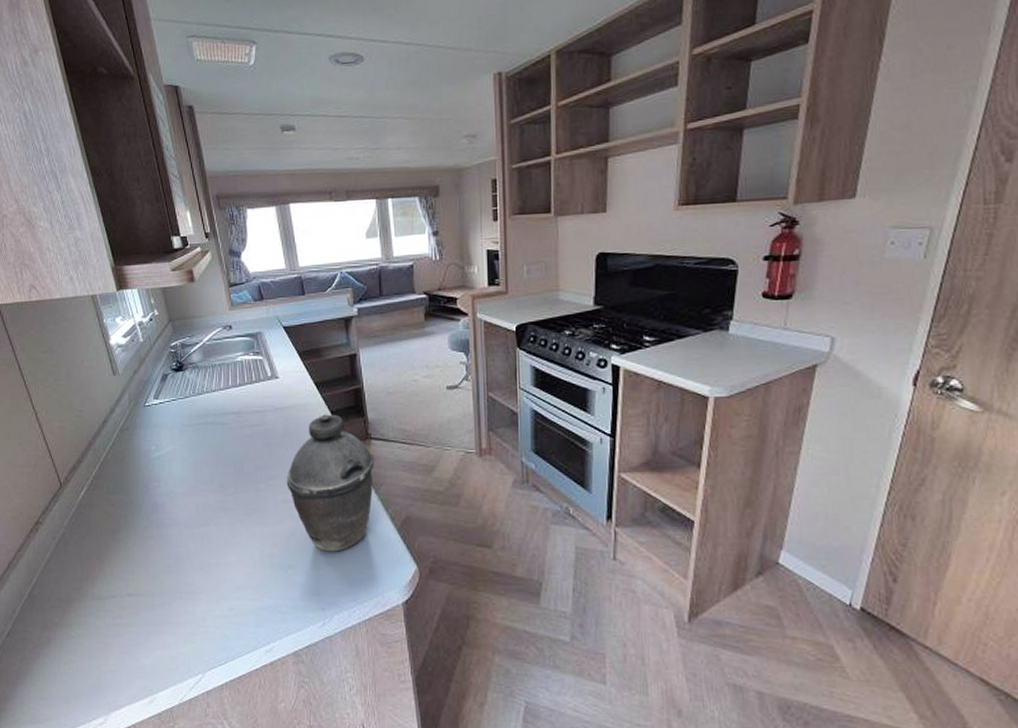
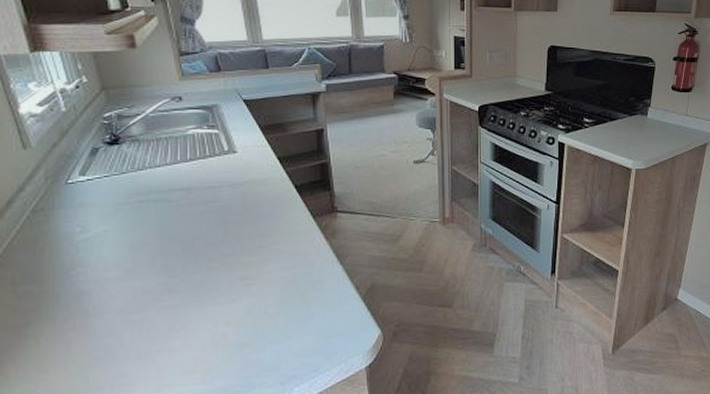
kettle: present [286,414,375,552] -> none [243,188,341,326]

